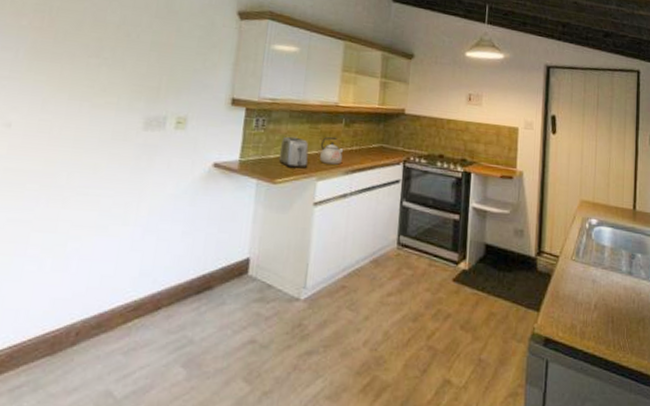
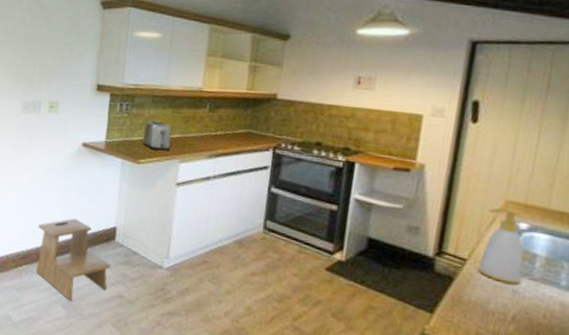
step stool: none [151,253,243,357] -> present [36,218,112,301]
kettle: present [319,137,344,166] -> none [181,121,208,149]
soap bottle: none [567,207,597,275] -> present [477,208,524,285]

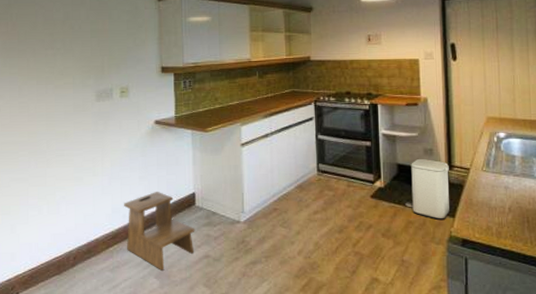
toaster: present [142,120,172,151] -> none [206,92,232,119]
pedal bin: none [369,235,438,314] -> present [405,158,449,221]
soap bottle: present [477,208,524,285] -> none [477,124,509,183]

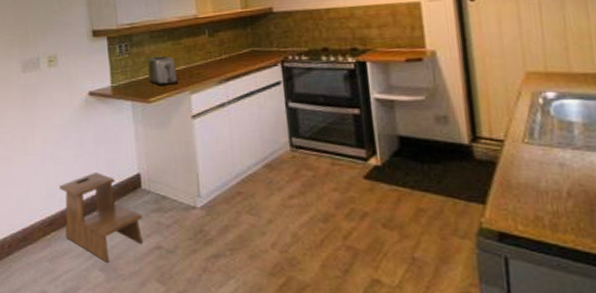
toaster: none [206,92,232,119] -> present [147,55,179,87]
pedal bin: present [405,158,449,221] -> none [412,128,477,208]

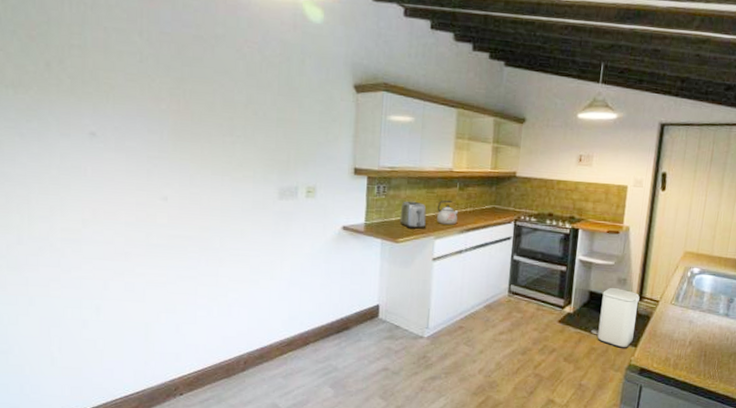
step stool: present [60,173,143,262] -> none [302,301,376,380]
kettle: none [187,49,214,78] -> present [436,200,459,226]
pedal bin: none [412,128,477,208] -> present [591,287,640,349]

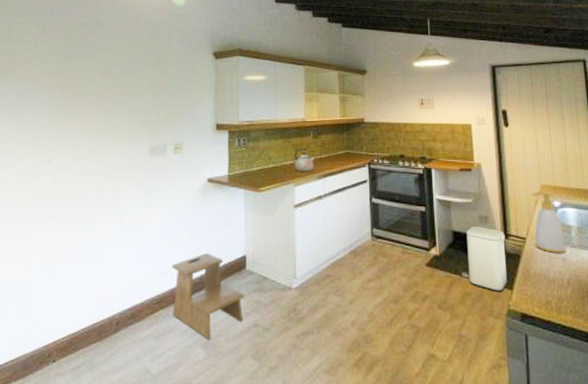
step stool: none [302,301,376,380] -> present [172,253,245,340]
toaster: present [399,201,427,230] -> none [260,151,286,178]
soap bottle: none [666,258,696,317] -> present [531,192,566,254]

